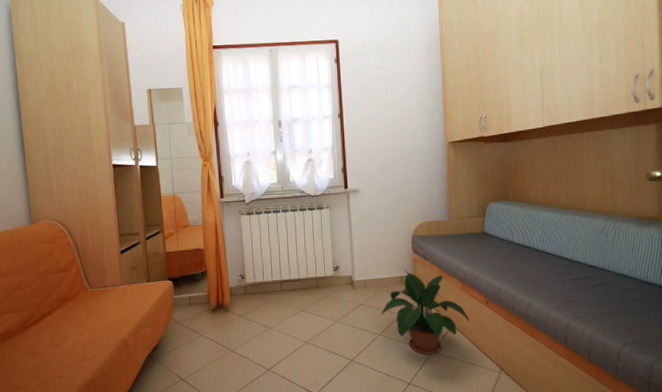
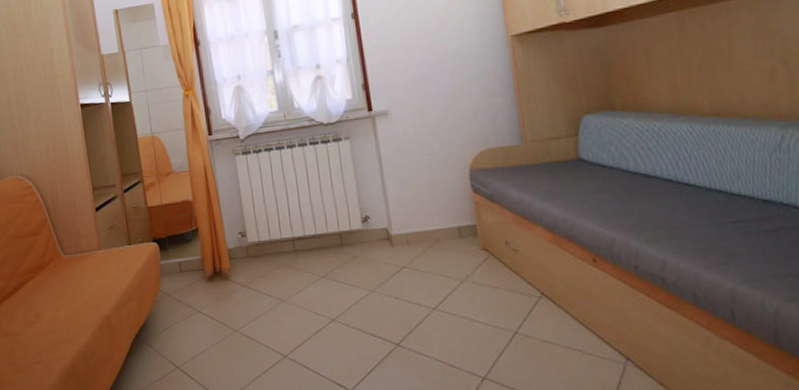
potted plant: present [381,268,470,355] -> none [433,215,569,337]

